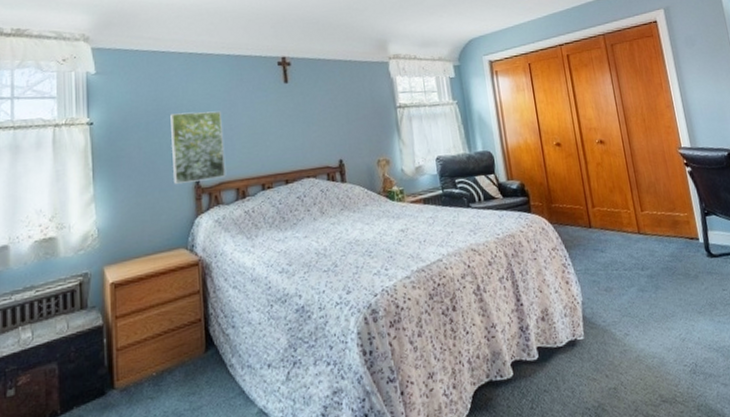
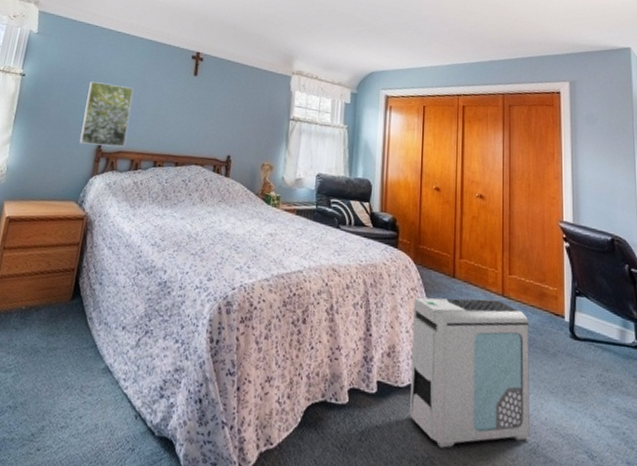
air purifier: none [556,238,687,393] -> present [410,297,530,448]

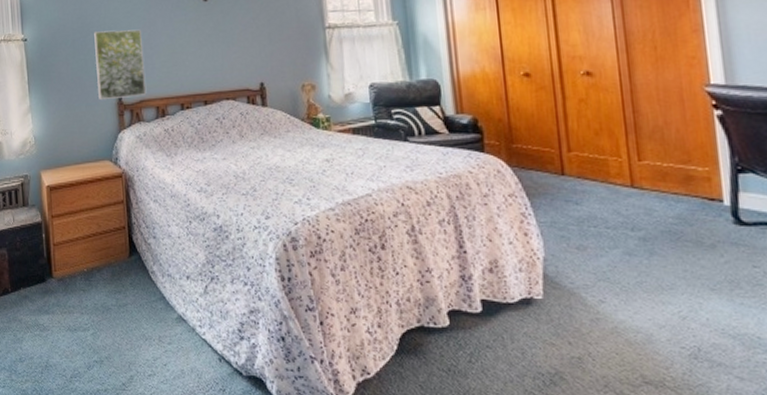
air purifier: present [410,297,530,448] -> none [513,192,687,362]

